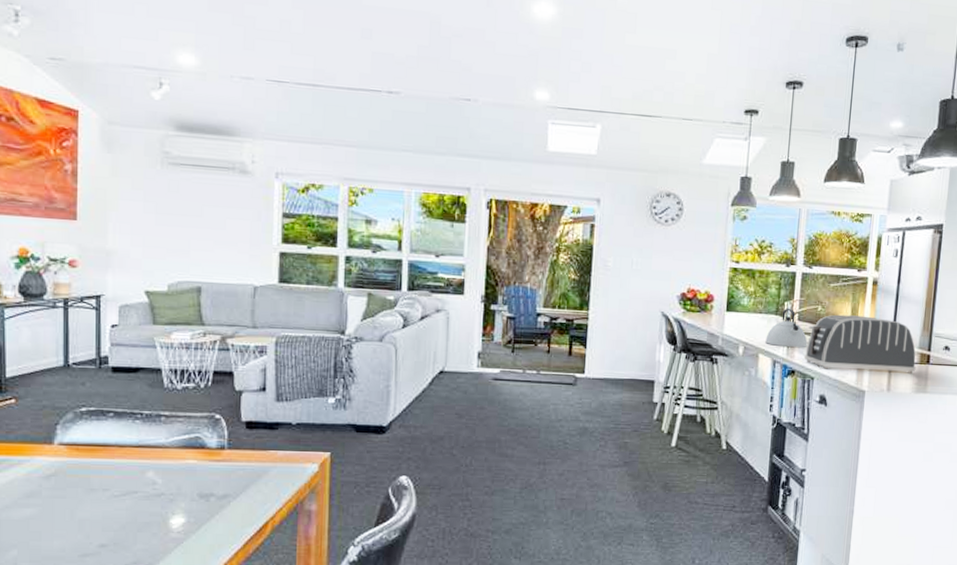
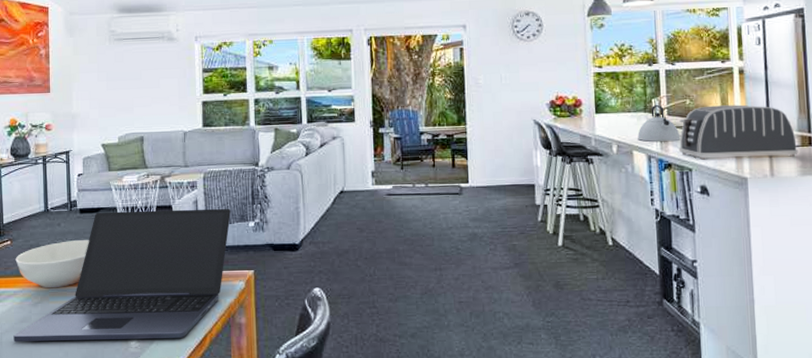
laptop: none [16,373,308,525] -> present [13,208,232,343]
bowl: none [21,404,123,459] -> present [15,240,89,289]

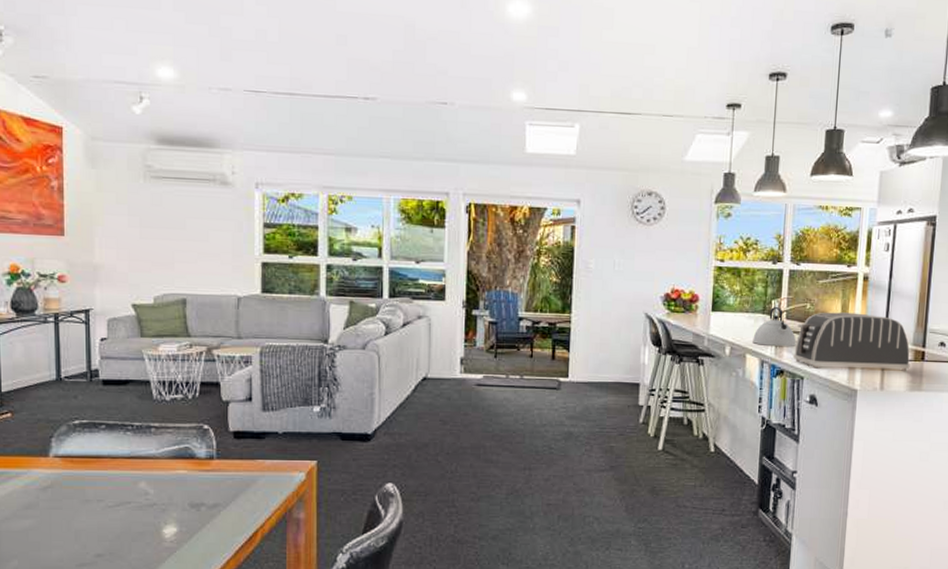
laptop: present [13,208,232,343] -> none [15,385,293,534]
bowl: present [15,240,89,289] -> none [17,416,114,471]

